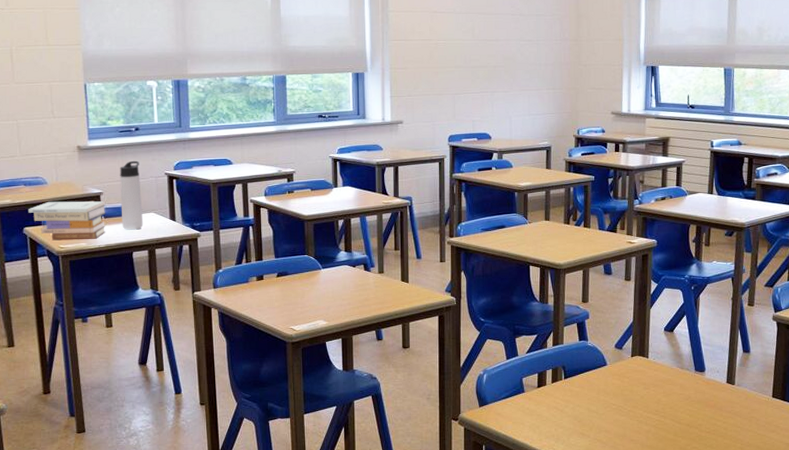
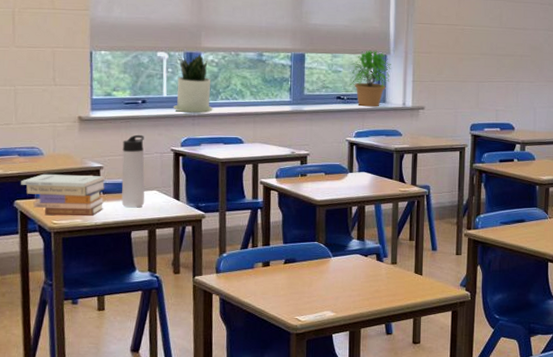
planter: none [164,81,202,138] -> present [173,54,213,114]
potted plant: none [330,68,369,124] -> present [350,50,391,107]

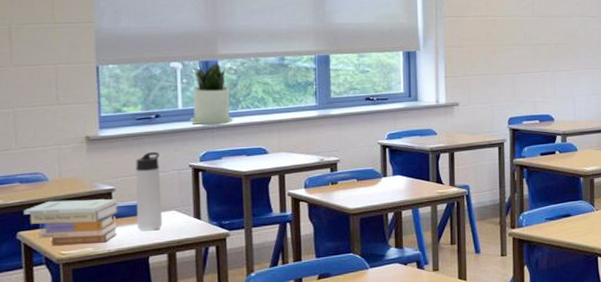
potted plant: present [350,50,391,107] -> none [378,47,422,107]

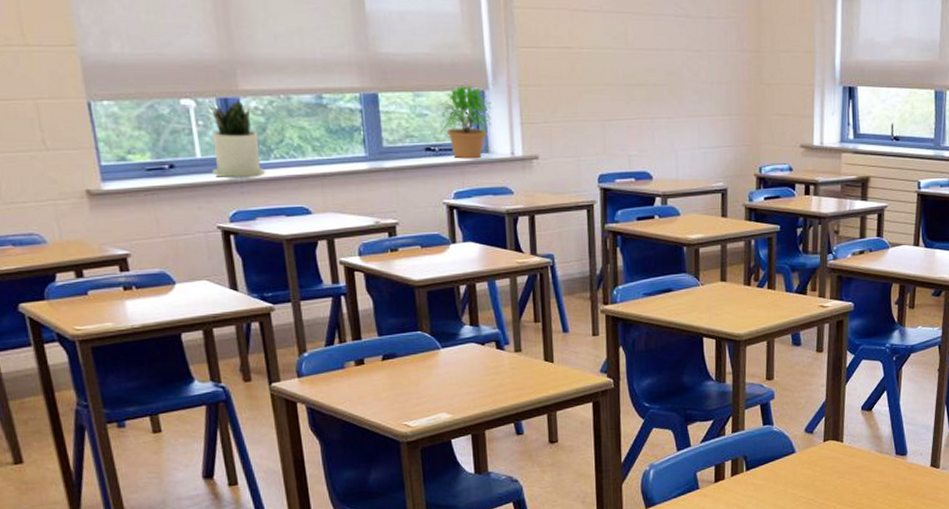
books: present [24,199,118,246] -> none [23,266,139,321]
thermos bottle: present [135,151,163,231] -> none [151,209,193,304]
potted plant: none [378,47,422,107] -> present [439,84,492,159]

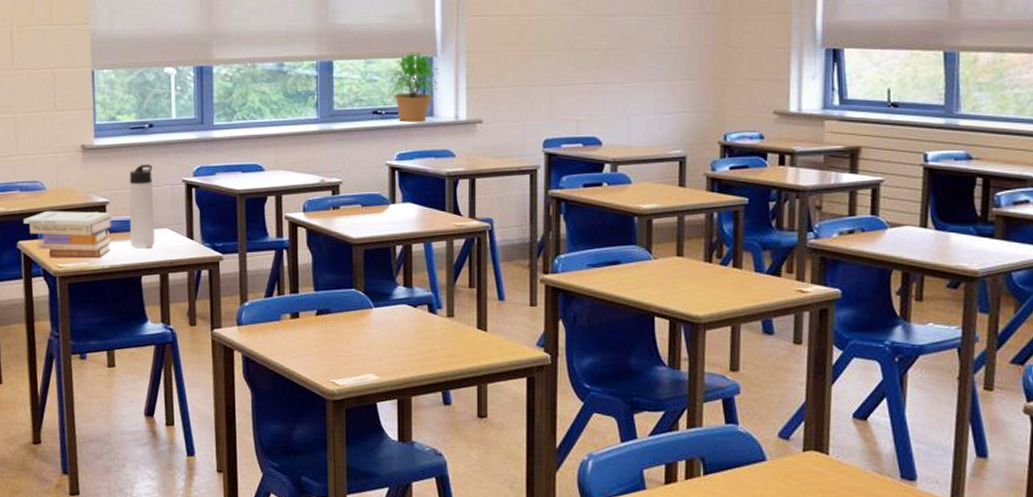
books: none [23,266,139,321] -> present [24,210,112,258]
thermos bottle: none [151,209,193,304] -> present [129,164,156,249]
planter: present [210,100,266,179] -> none [183,68,229,137]

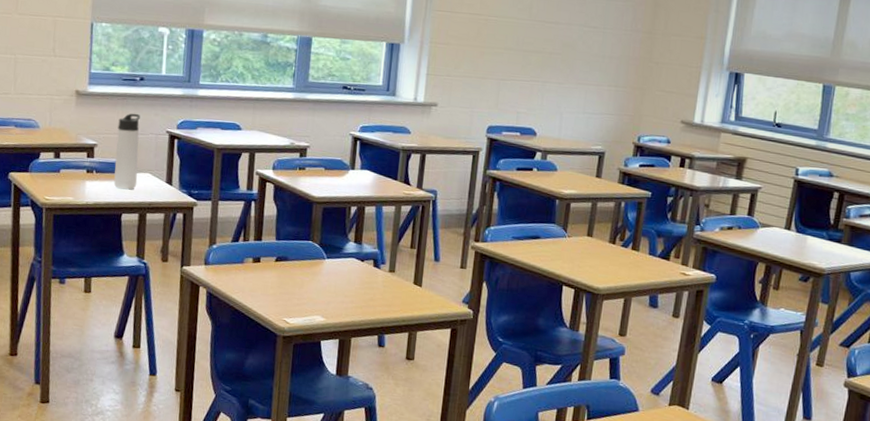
books: present [24,210,112,258] -> none [16,147,99,194]
potted plant: present [388,52,439,122] -> none [358,37,405,101]

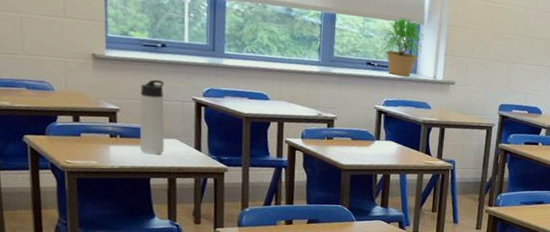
potted plant: none [358,37,405,101] -> present [381,18,424,78]

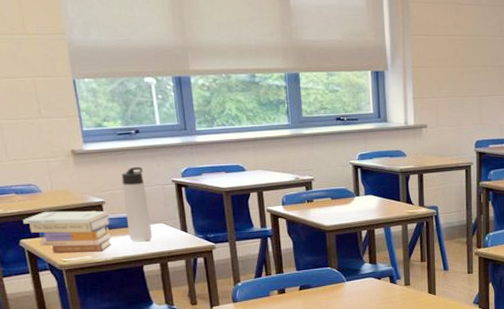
books: none [30,110,122,159] -> present [23,211,111,254]
potted plant: present [381,18,424,78] -> none [347,66,390,127]

